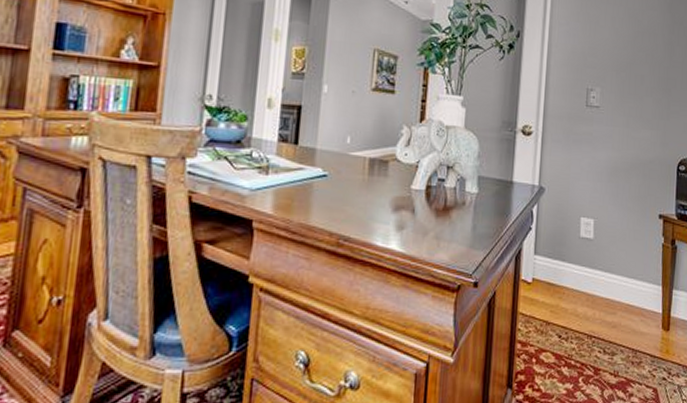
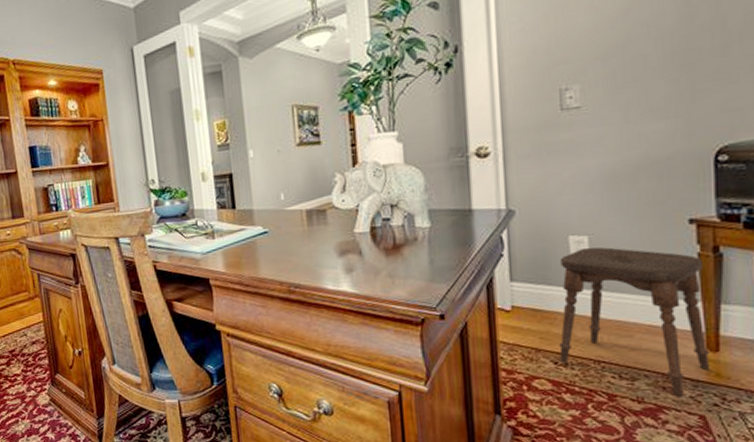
stool: none [563,229,664,371] -> present [559,247,711,397]

